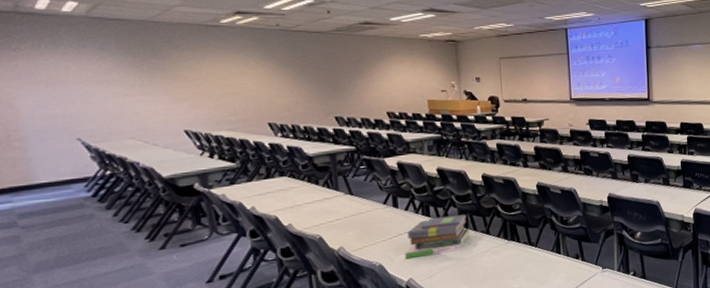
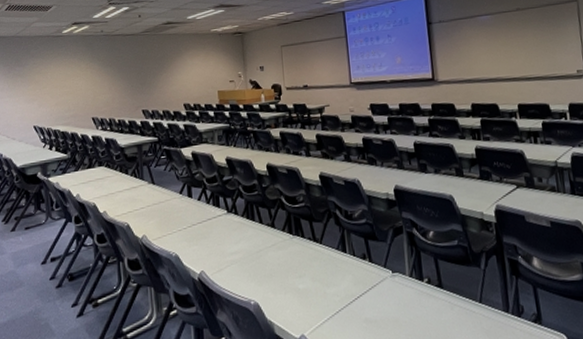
books: present [404,214,470,259] -> none [197,205,256,250]

